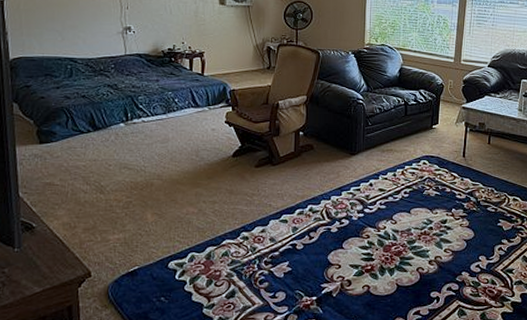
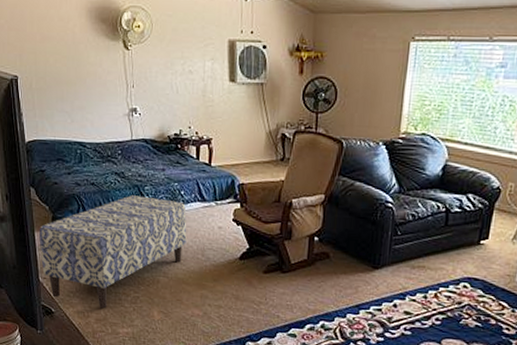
bench: none [20,105,181,217] -> present [39,195,187,309]

